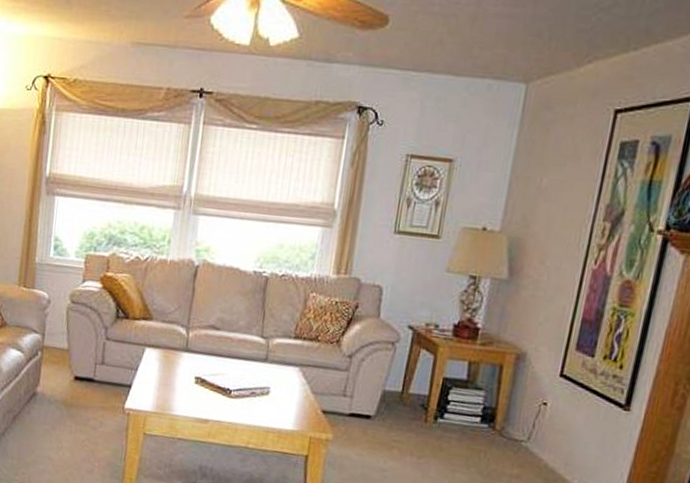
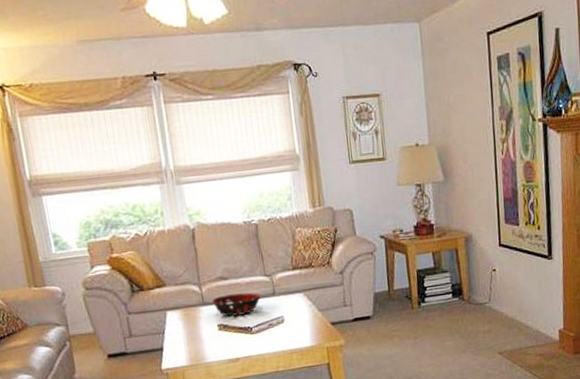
decorative bowl: none [195,346,251,375] -> present [211,292,261,317]

